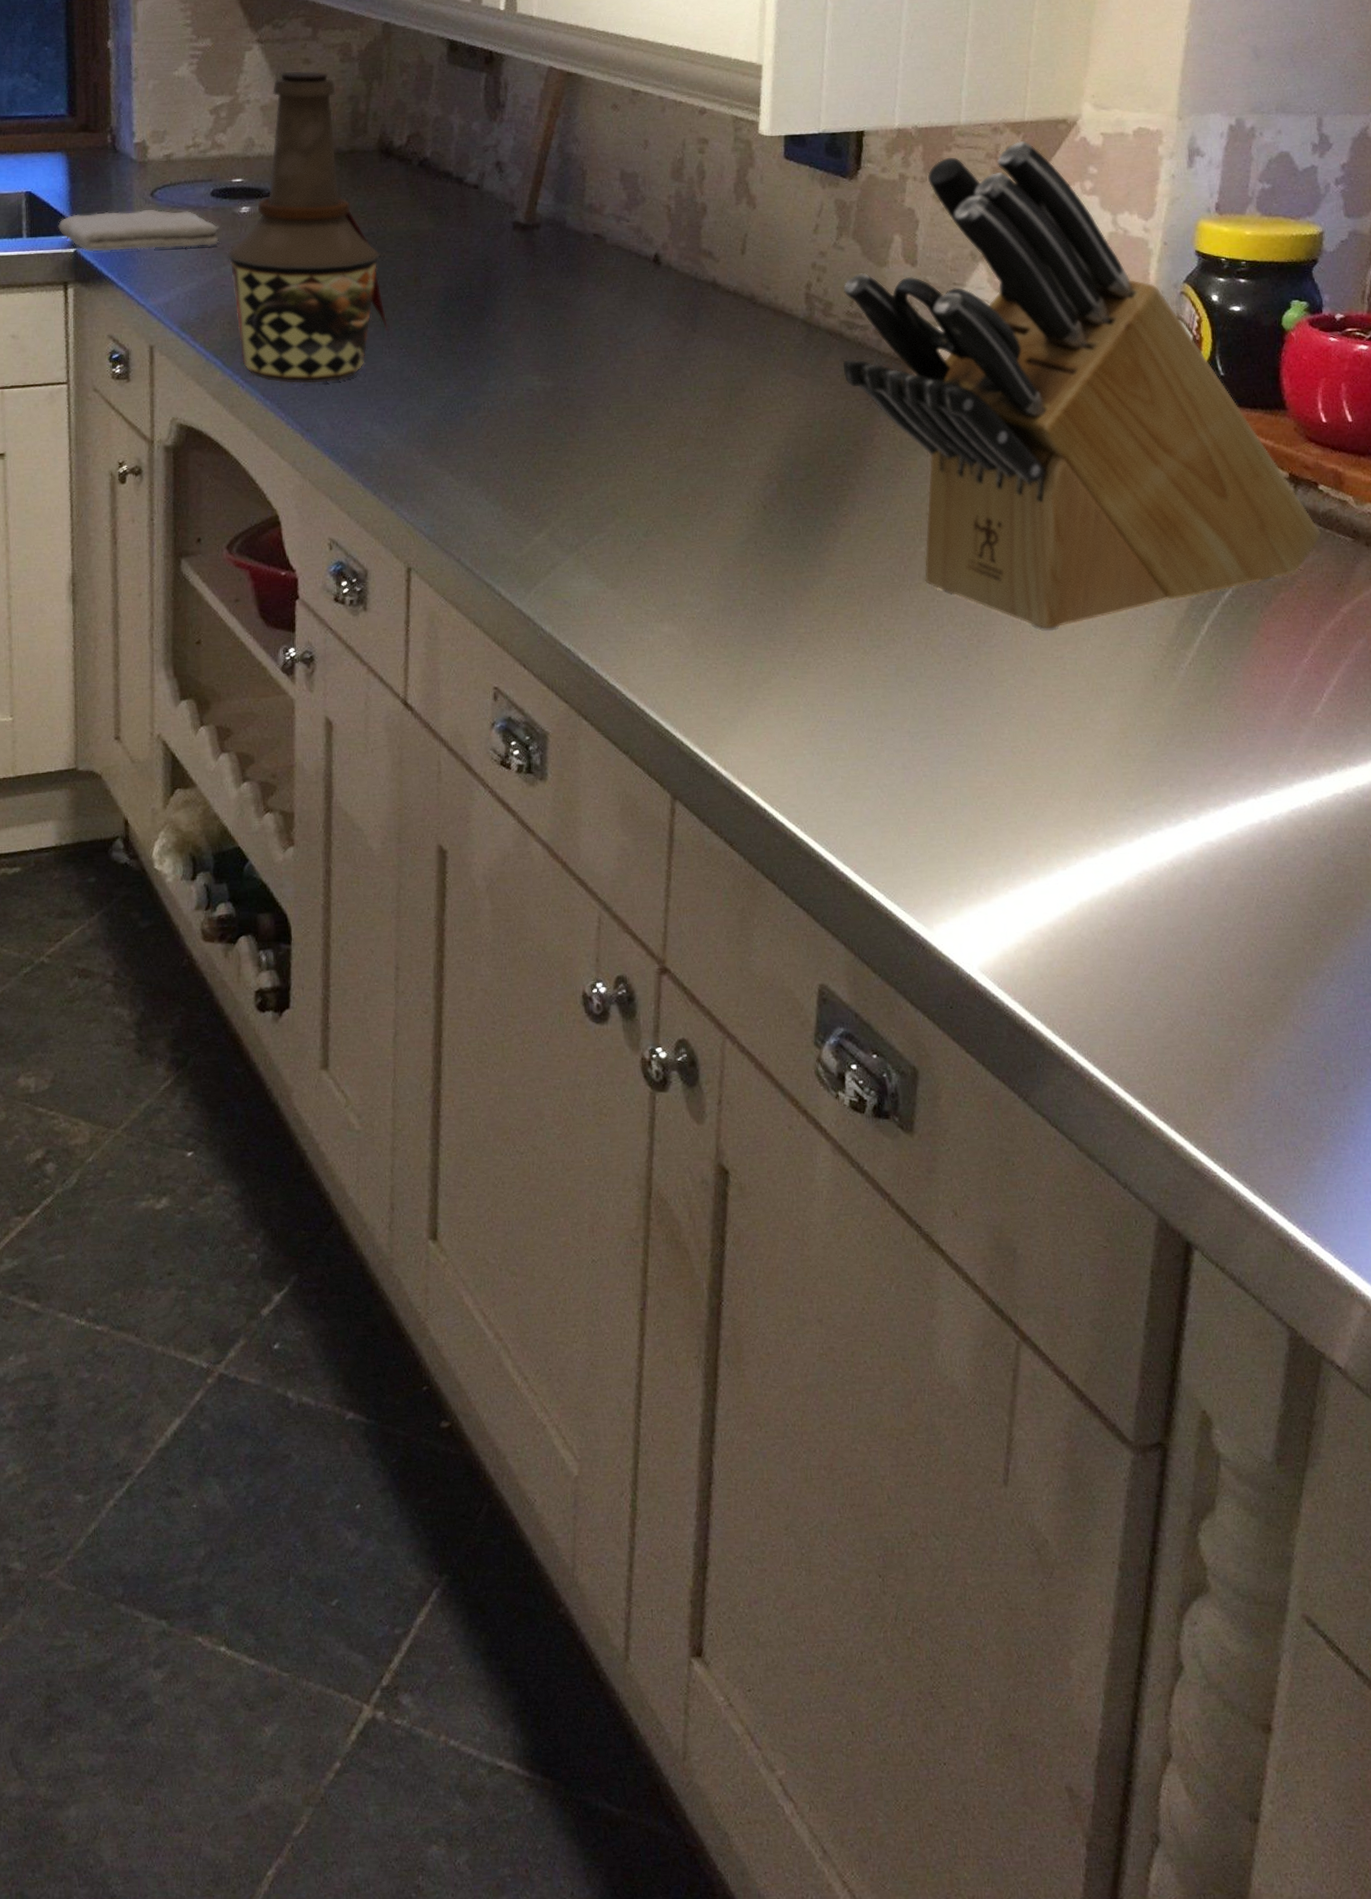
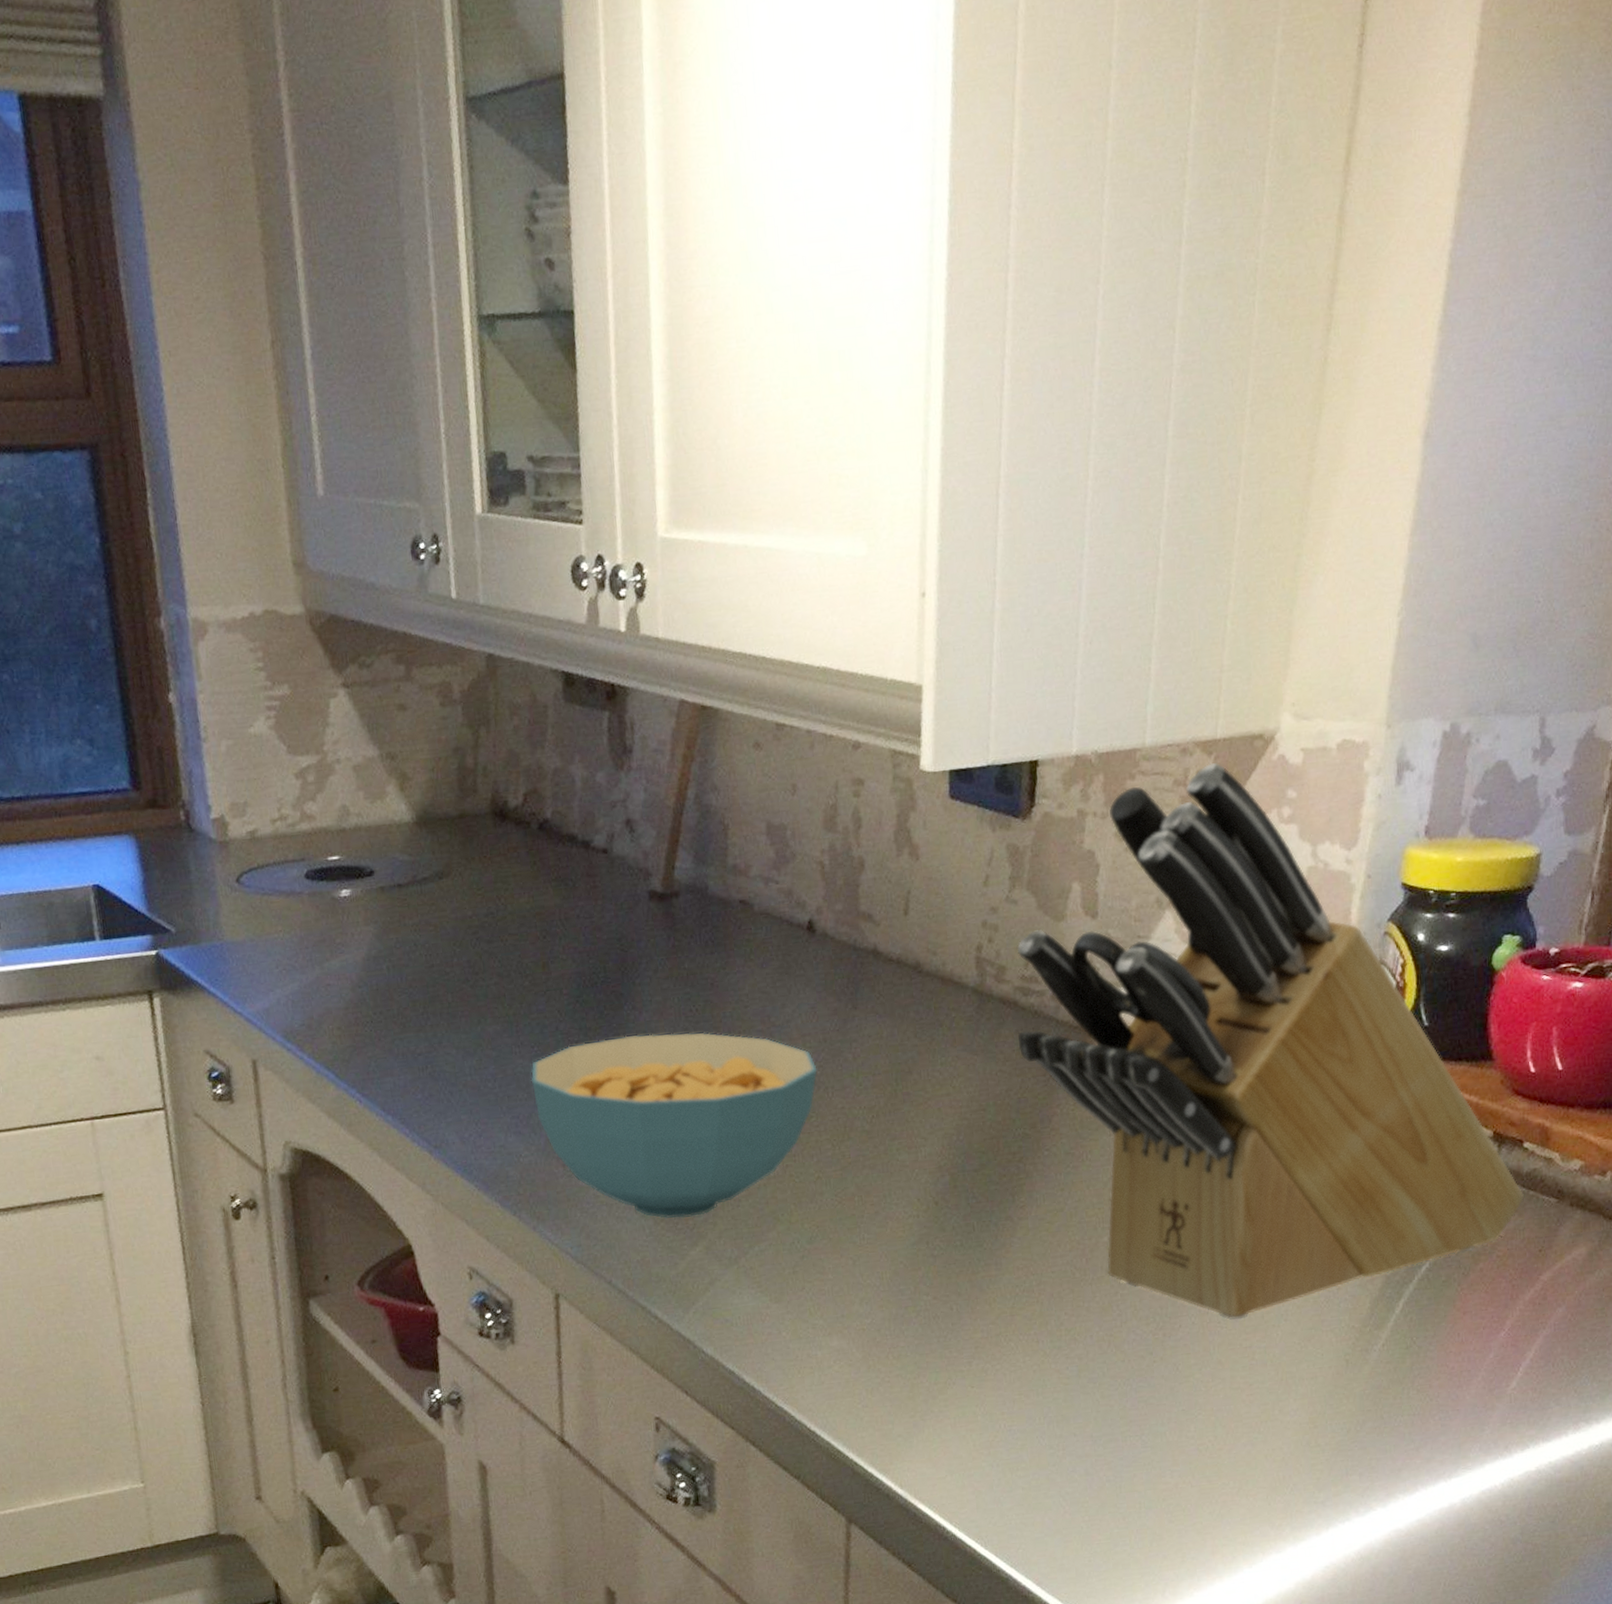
washcloth: present [57,209,220,252] -> none [133,897,319,953]
bottle: present [227,71,389,383] -> none [329,719,517,1094]
cereal bowl: none [398,343,658,507] -> present [531,1032,817,1219]

